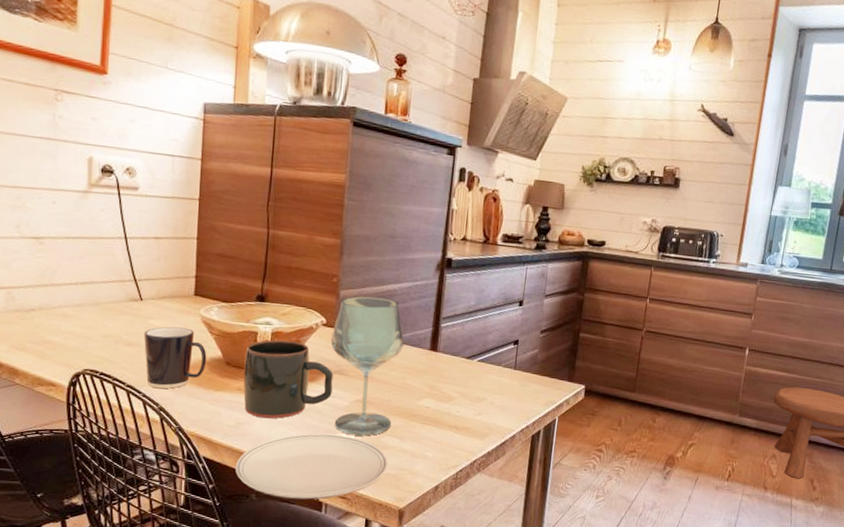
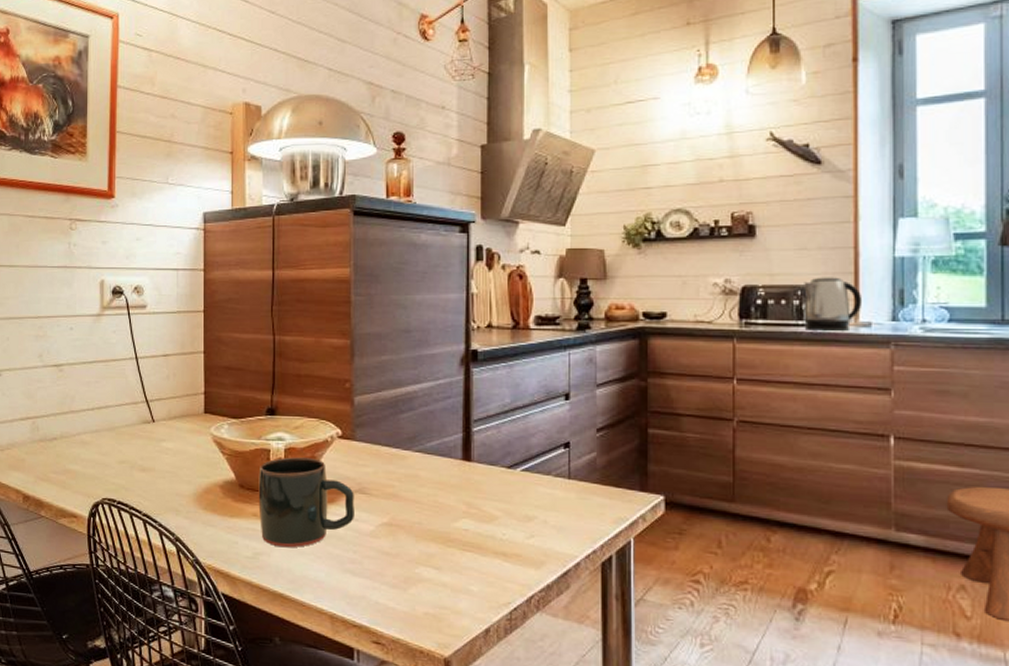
mug: present [143,326,207,389] -> none [157,448,220,517]
plate: present [235,433,388,500] -> none [255,563,426,645]
wine glass: present [331,296,405,436] -> none [349,401,432,567]
kettle: none [702,225,745,269] -> present [804,277,861,332]

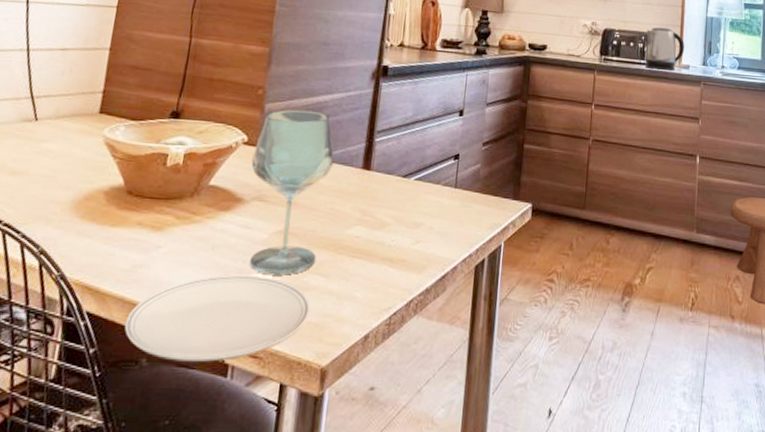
plate: none [255,563,426,645] -> present [124,274,311,363]
mug: present [258,457,354,548] -> none [143,162,252,259]
wine glass: none [349,401,432,567] -> present [249,109,335,275]

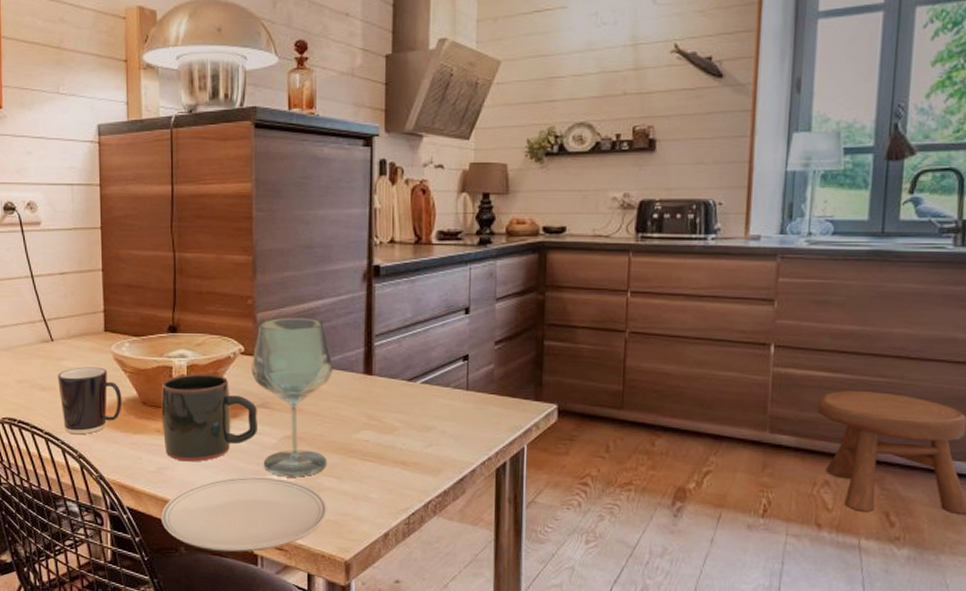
mug: none [29,150,106,227] -> present [57,367,122,435]
mug: none [143,162,252,259] -> present [161,374,257,462]
kettle: present [644,27,684,72] -> none [697,191,753,245]

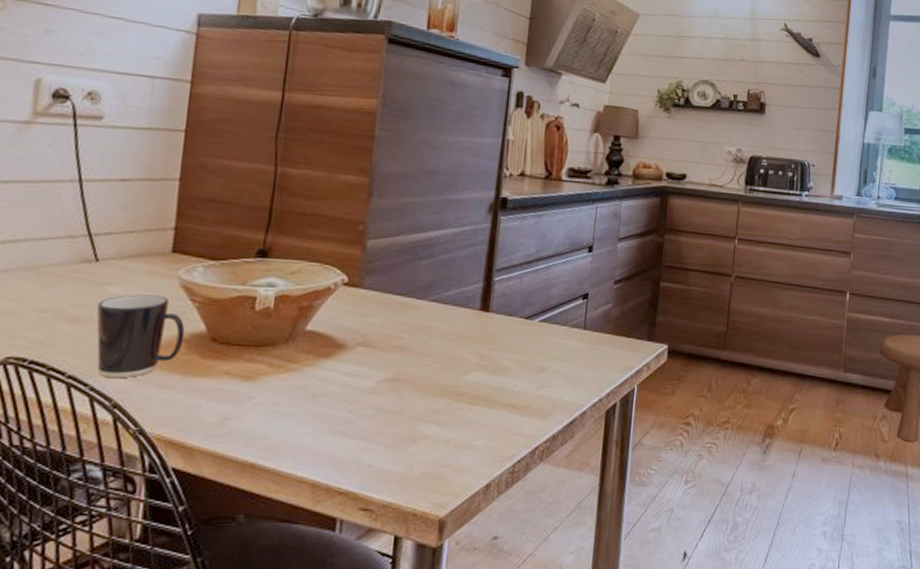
plate: present [160,475,327,553] -> none [216,424,426,518]
mug: present [161,374,257,462] -> none [233,306,356,410]
wine glass: present [252,317,334,477] -> none [353,246,449,425]

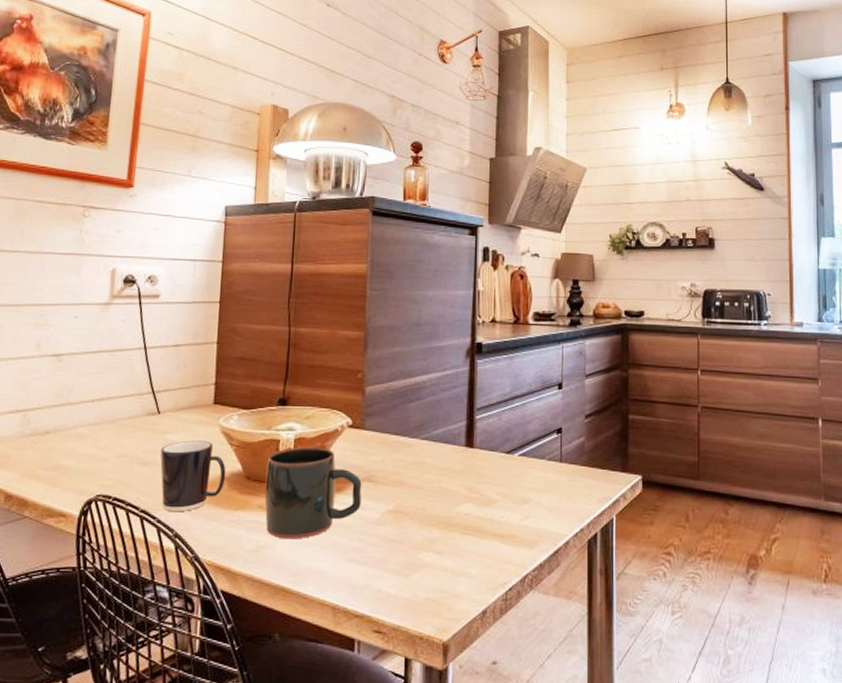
mug: none [233,306,356,410] -> present [264,447,362,539]

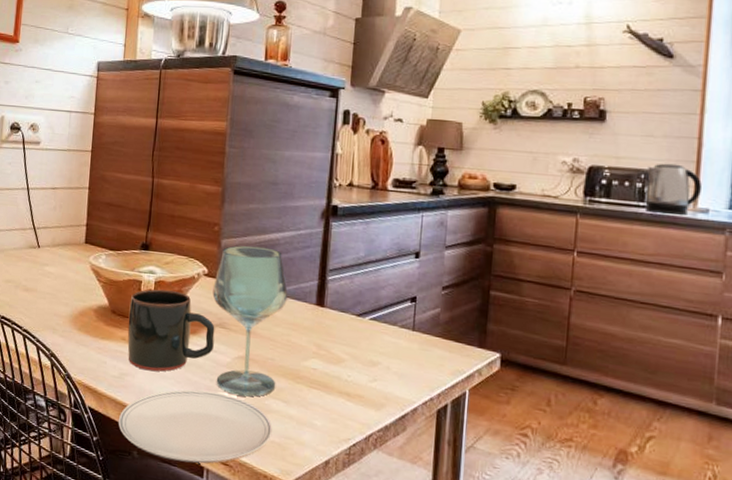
mug: present [160,440,226,512] -> none [39,273,95,335]
plate: none [256,552,427,638] -> present [118,389,273,464]
wine glass: none [358,391,437,553] -> present [212,246,289,397]
kettle: none [752,284,795,331] -> present [644,163,702,216]

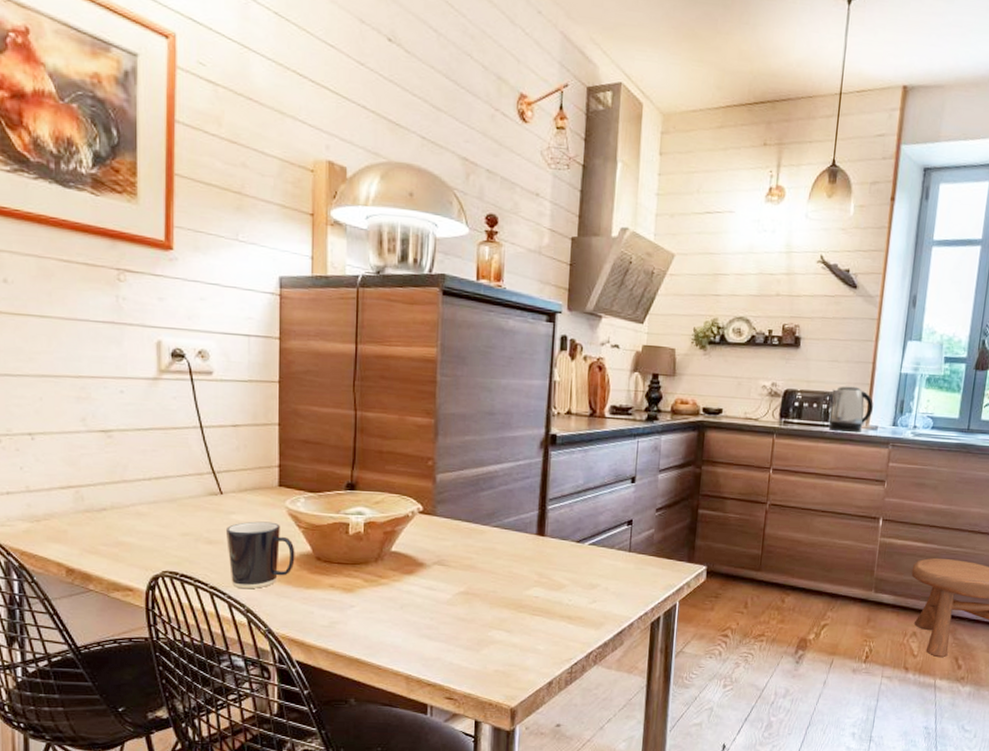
mug: none [39,273,95,335] -> present [225,521,295,589]
plate: present [118,389,273,464] -> none [331,629,497,703]
mug: present [127,289,215,372] -> none [336,531,433,616]
wine glass: present [212,246,289,397] -> none [429,479,509,631]

